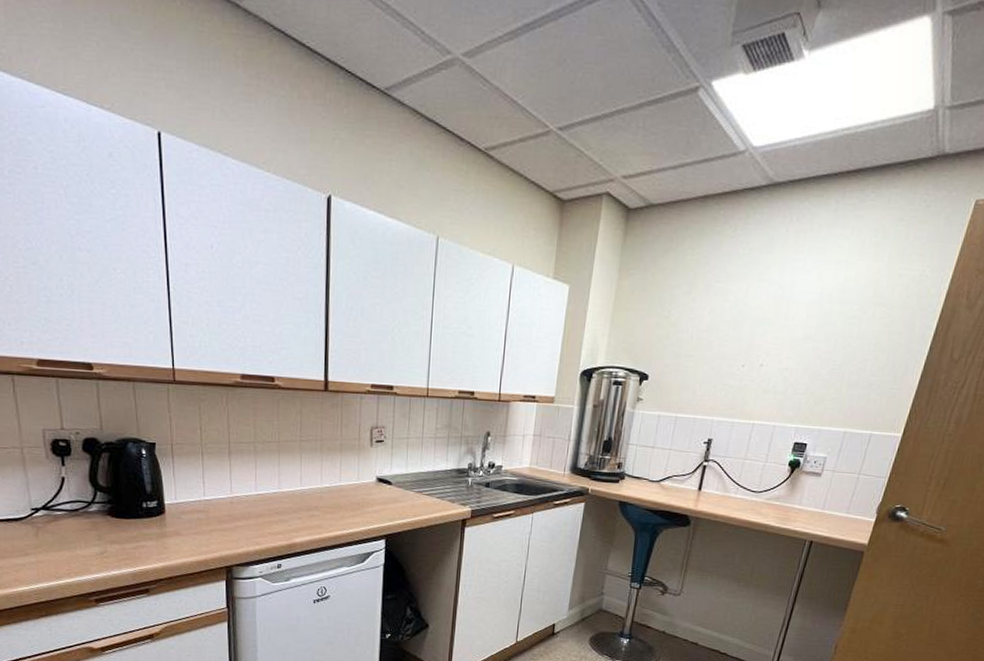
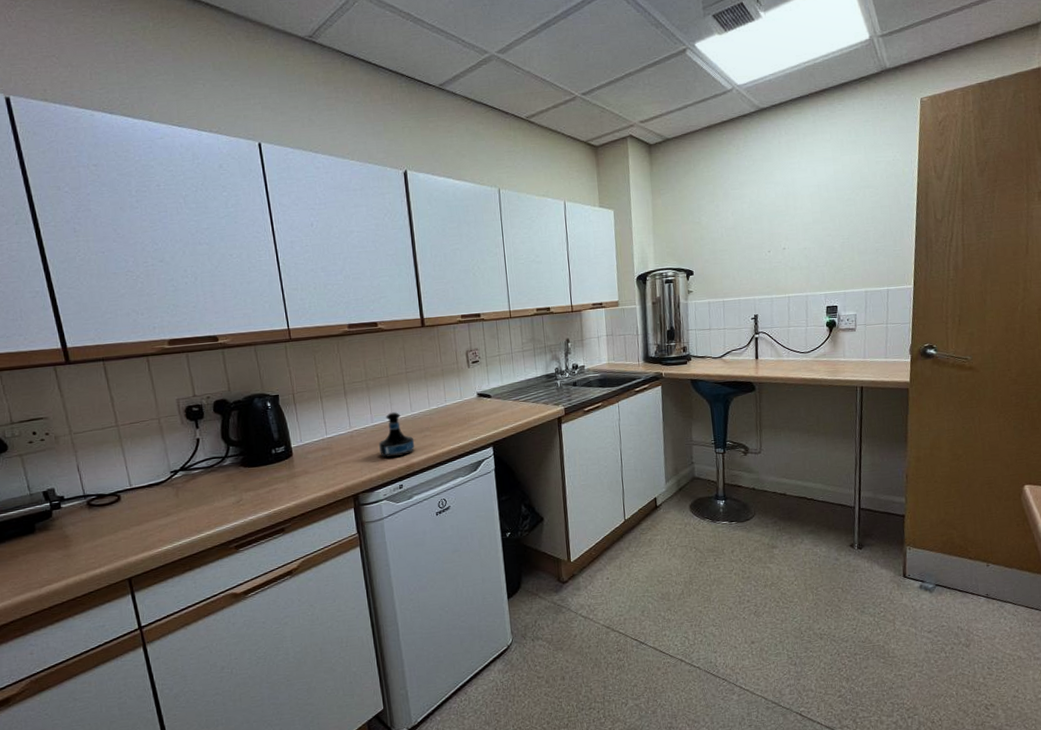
tequila bottle: none [261,483,300,534] -> present [379,412,415,458]

